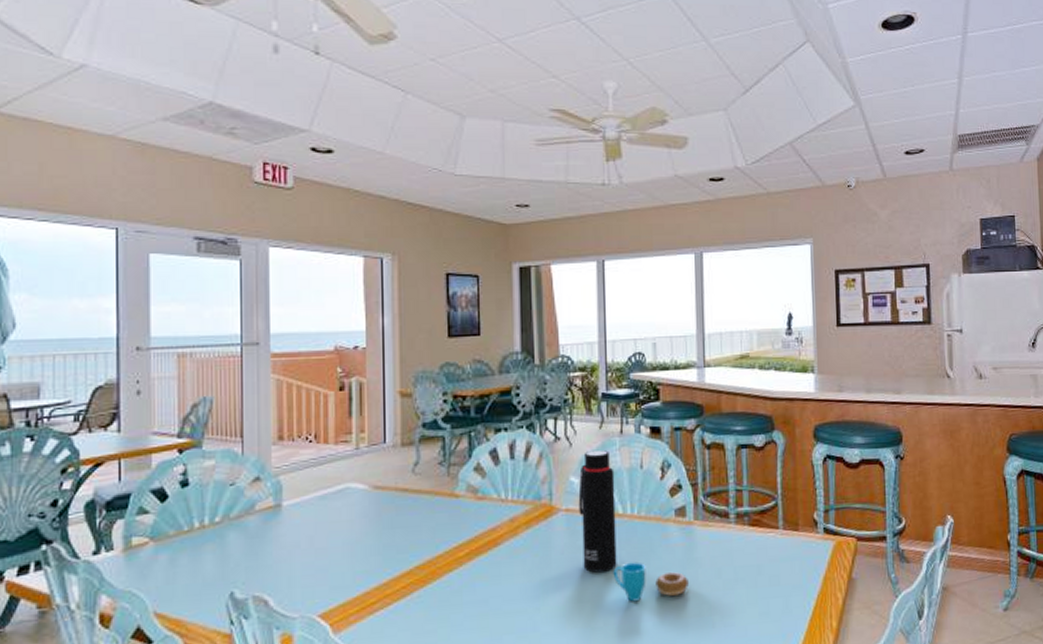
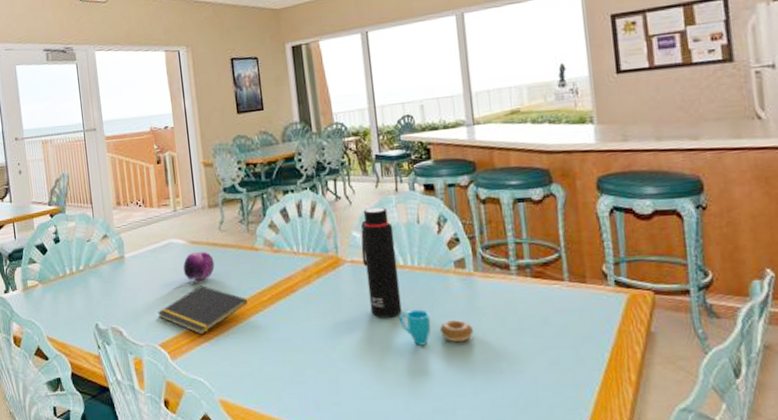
notepad: none [320,540,439,600] -> present [157,285,247,335]
fruit: none [360,498,402,537] -> present [183,251,215,283]

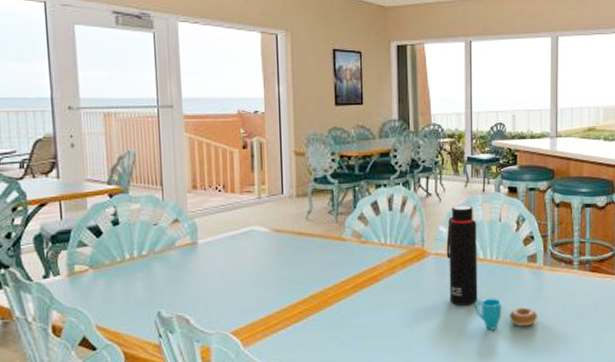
notepad: present [157,285,247,335] -> none [231,274,330,322]
fruit: present [183,251,215,283] -> none [263,239,298,271]

